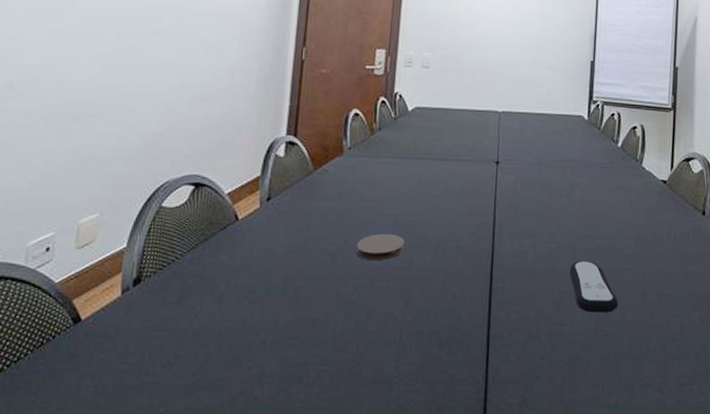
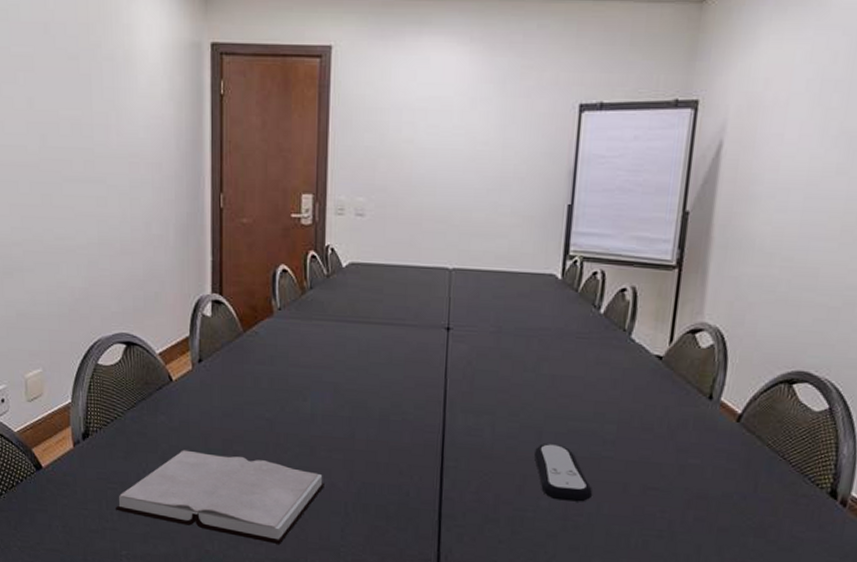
hardback book: none [160,289,382,382] -> present [116,449,324,544]
coaster: present [355,233,405,261] -> none [293,401,346,430]

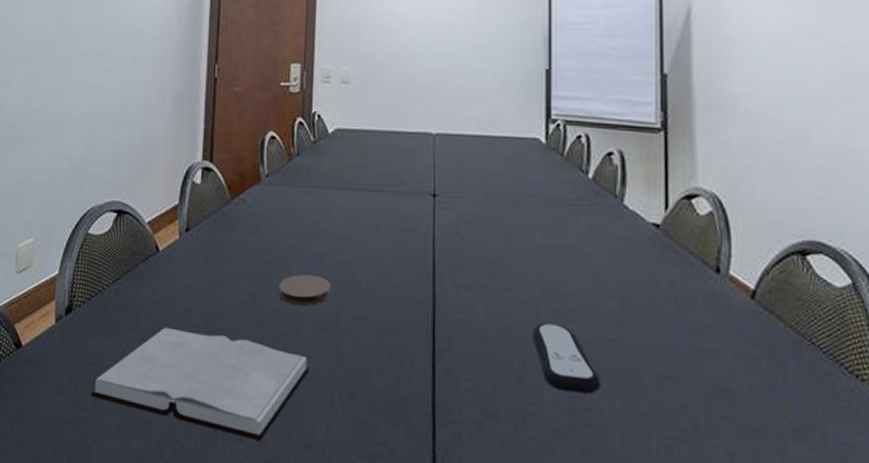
coaster: none [293,401,346,430] -> present [278,274,332,306]

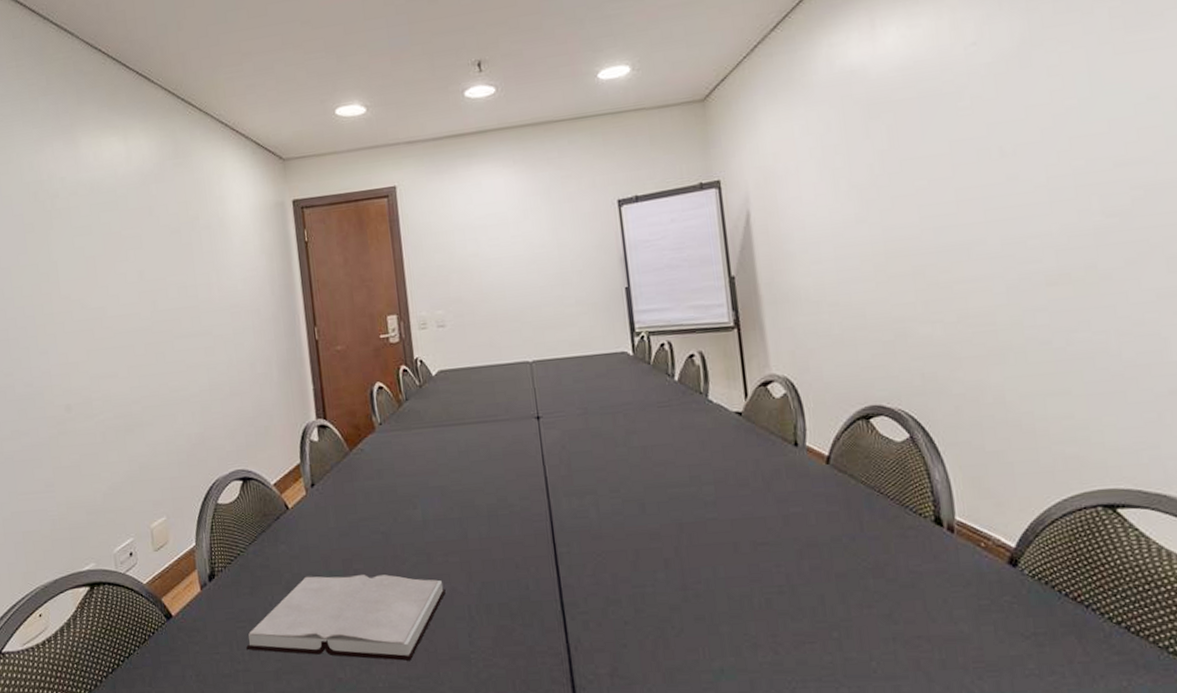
coaster: present [278,274,332,306] -> none [406,506,456,536]
remote control: present [533,323,600,394] -> none [641,514,705,571]

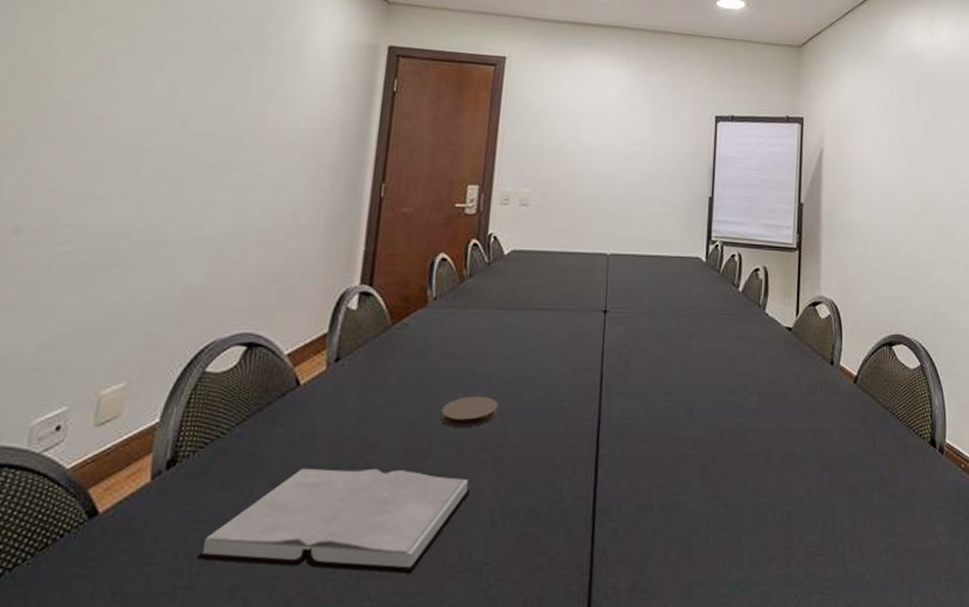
coaster: none [406,506,456,536] -> present [440,396,499,428]

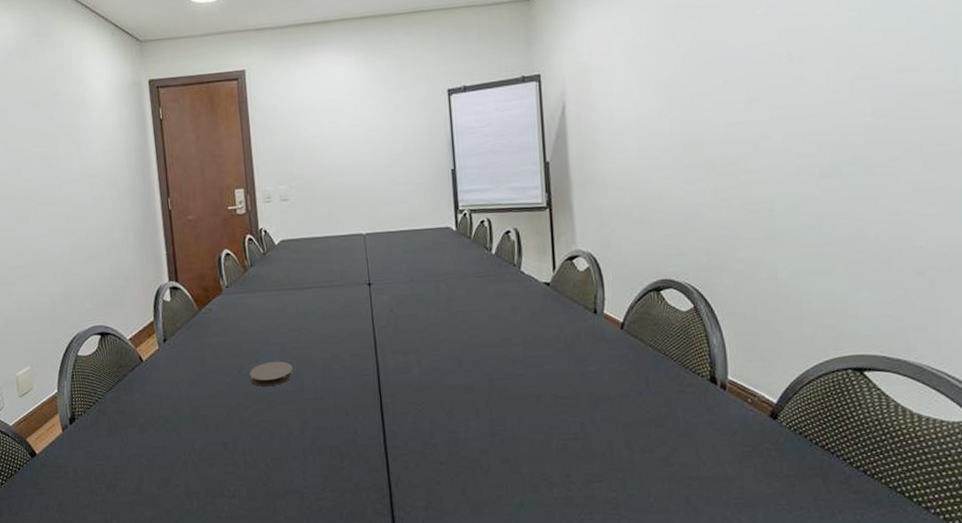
hardback book: present [197,468,470,574] -> none [103,420,283,495]

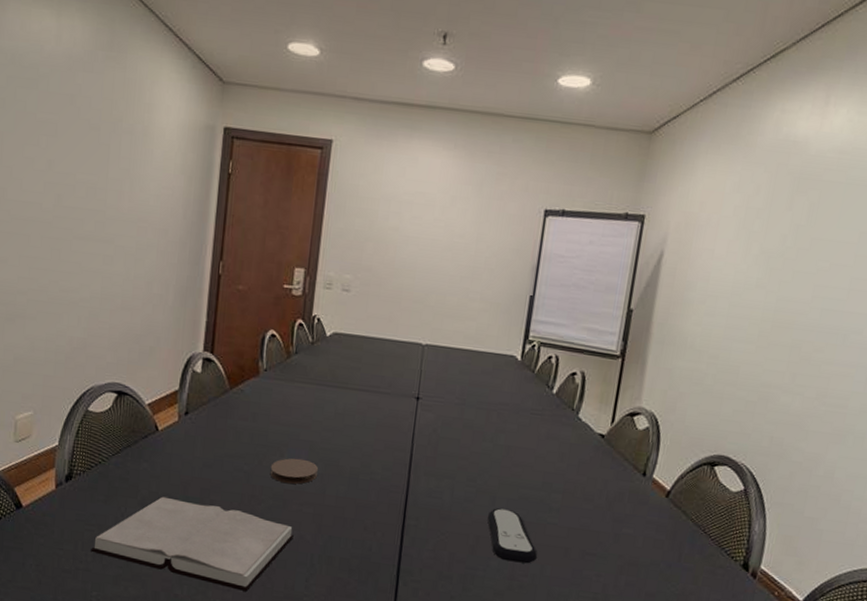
hardback book: none [103,420,283,495] -> present [91,496,294,592]
remote control: none [457,370,512,419] -> present [487,508,537,564]

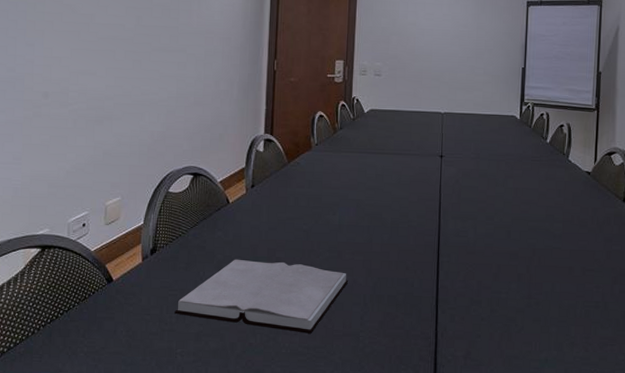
coaster: present [270,458,319,484] -> none [325,215,366,237]
remote control: present [487,508,537,564] -> none [506,240,547,284]

